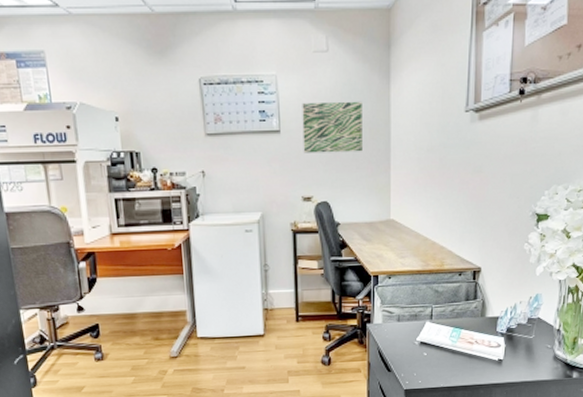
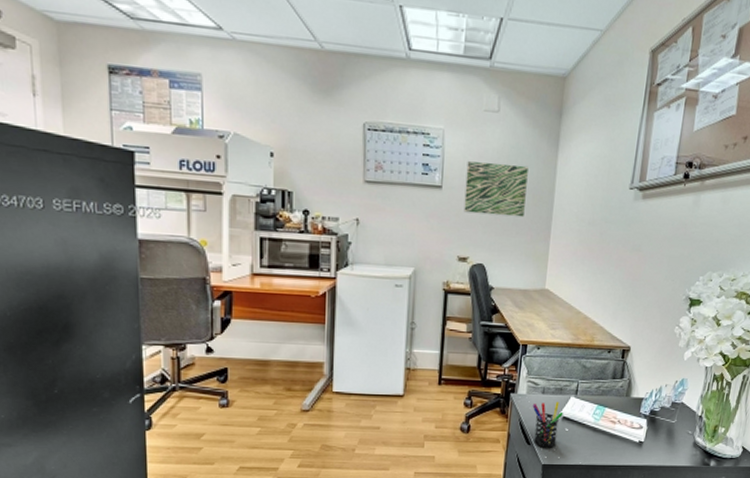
pen holder: none [389,328,420,374] -> present [532,402,563,448]

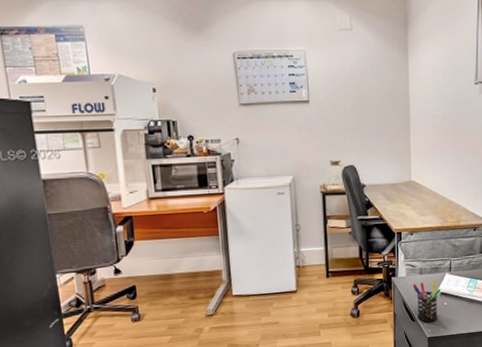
wall art: present [463,161,528,218] -> none [329,74,385,122]

